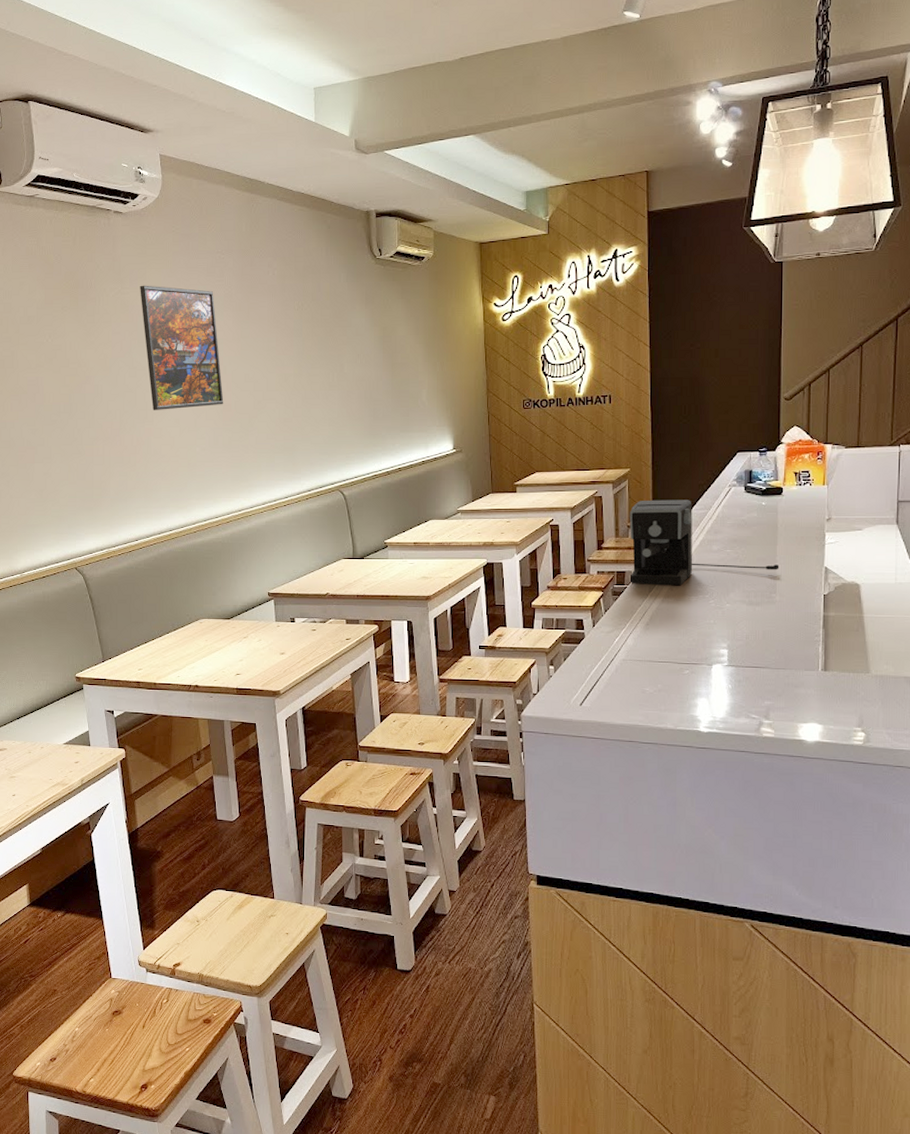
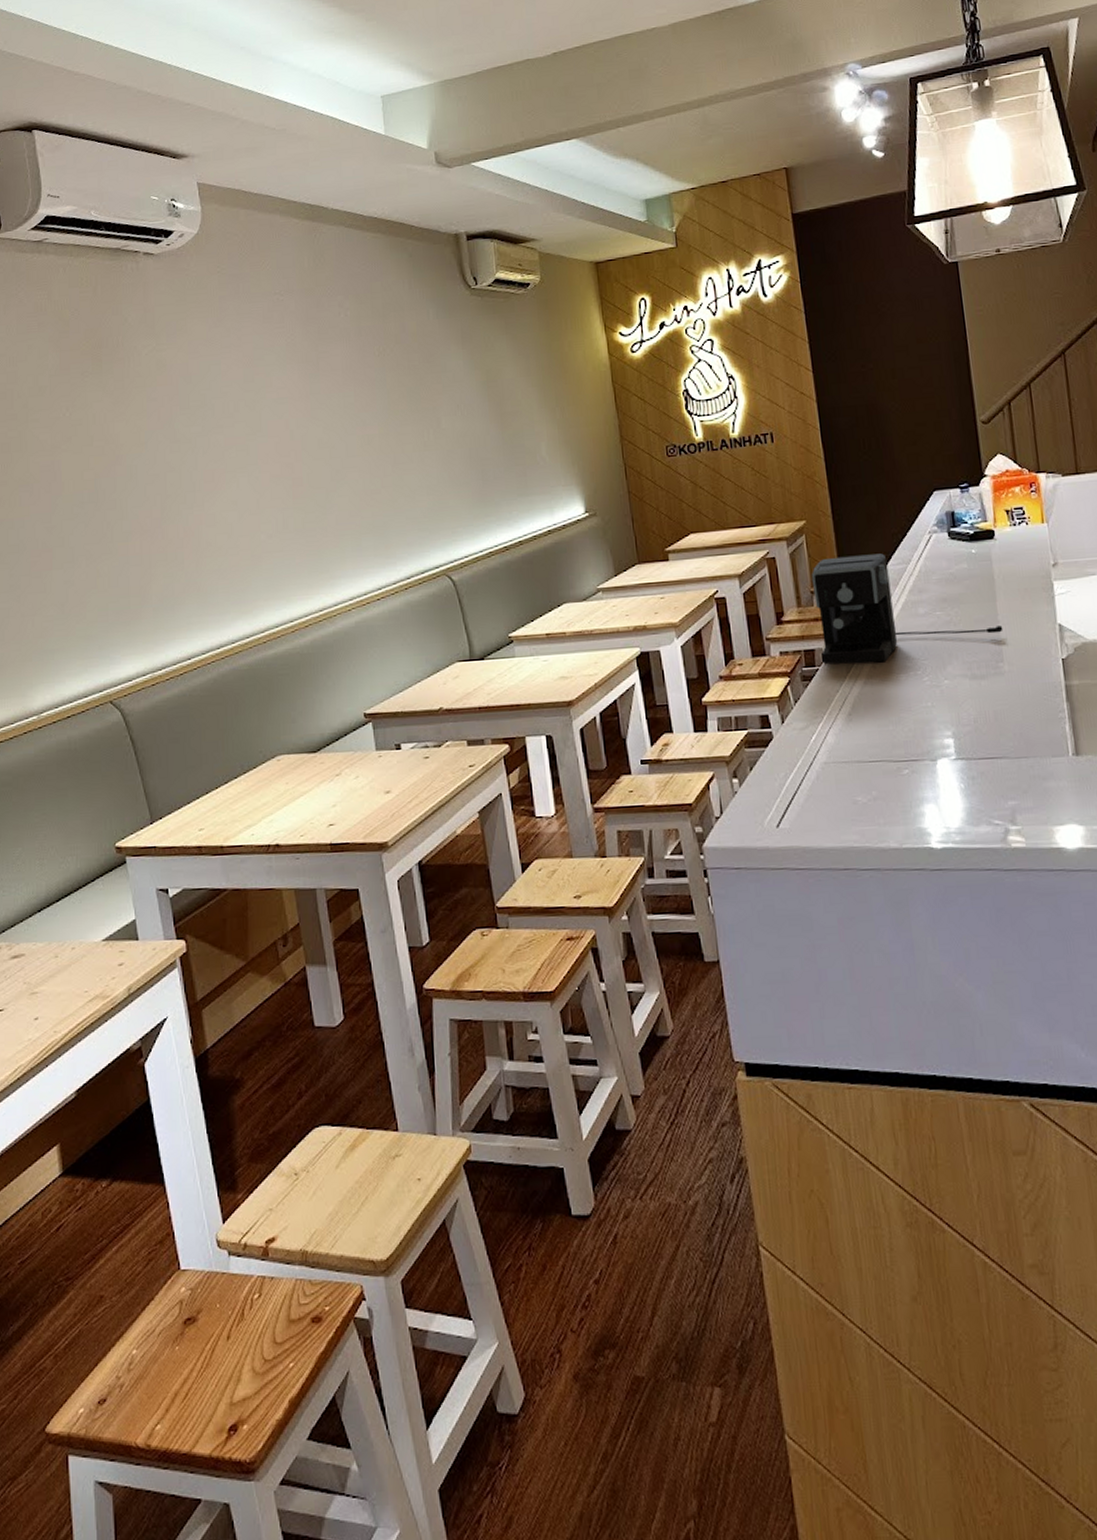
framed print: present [140,285,224,410] -> none [180,338,293,492]

